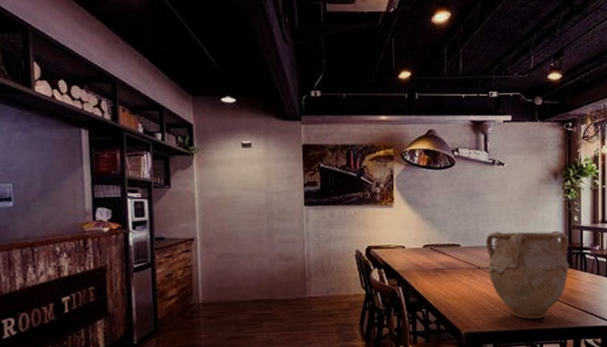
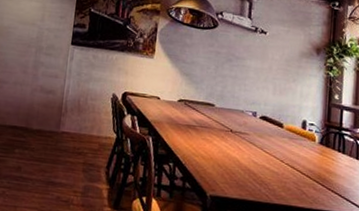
vase: present [485,230,570,319] -> none [240,97,328,195]

